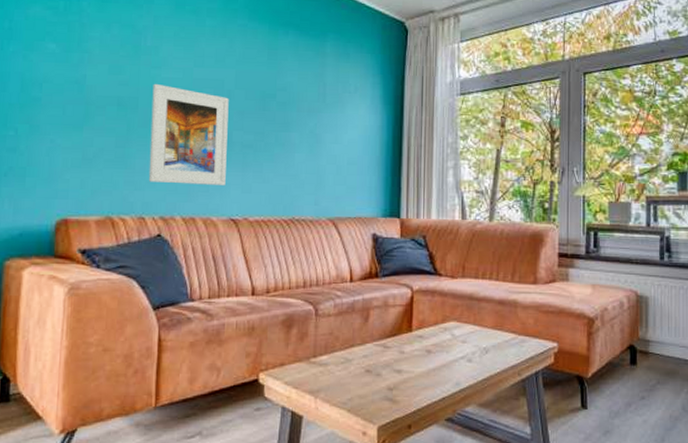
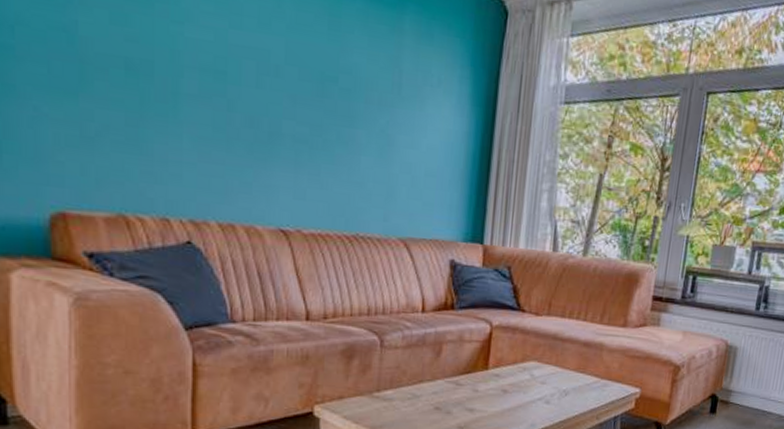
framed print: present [148,83,229,185] -> none [172,44,277,188]

